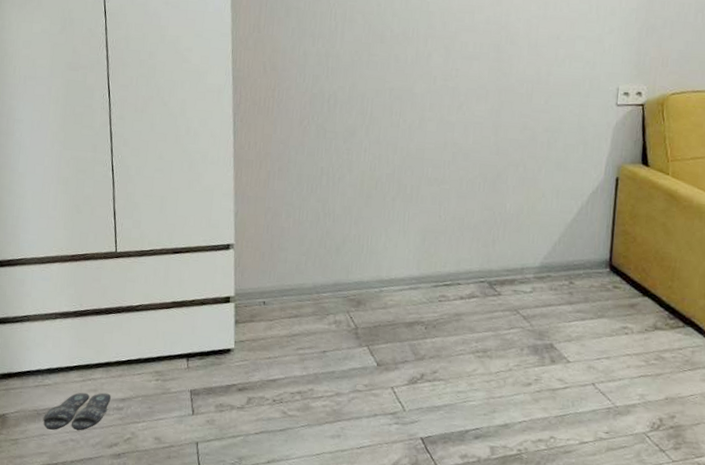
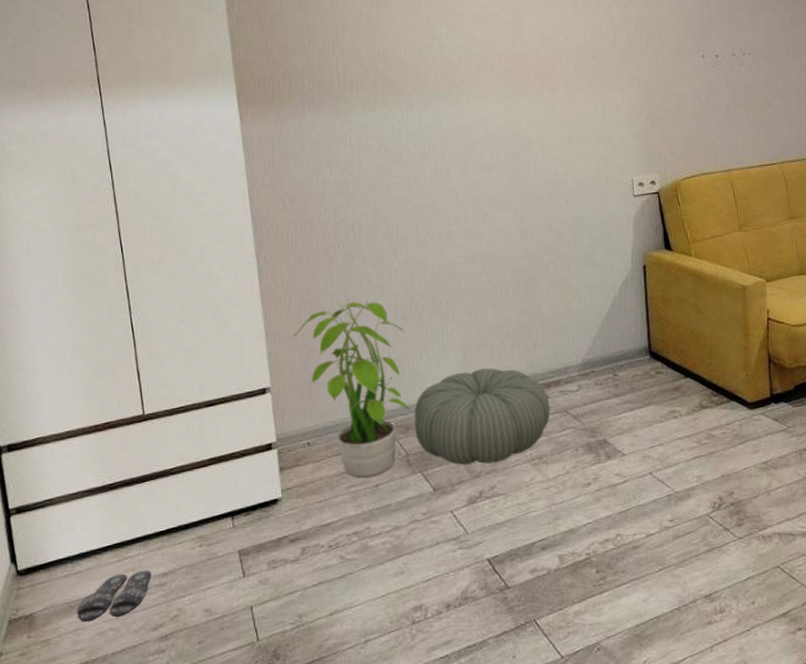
potted plant: none [258,167,368,343] -> present [291,296,410,478]
pouf: none [366,256,502,349] -> present [415,368,550,465]

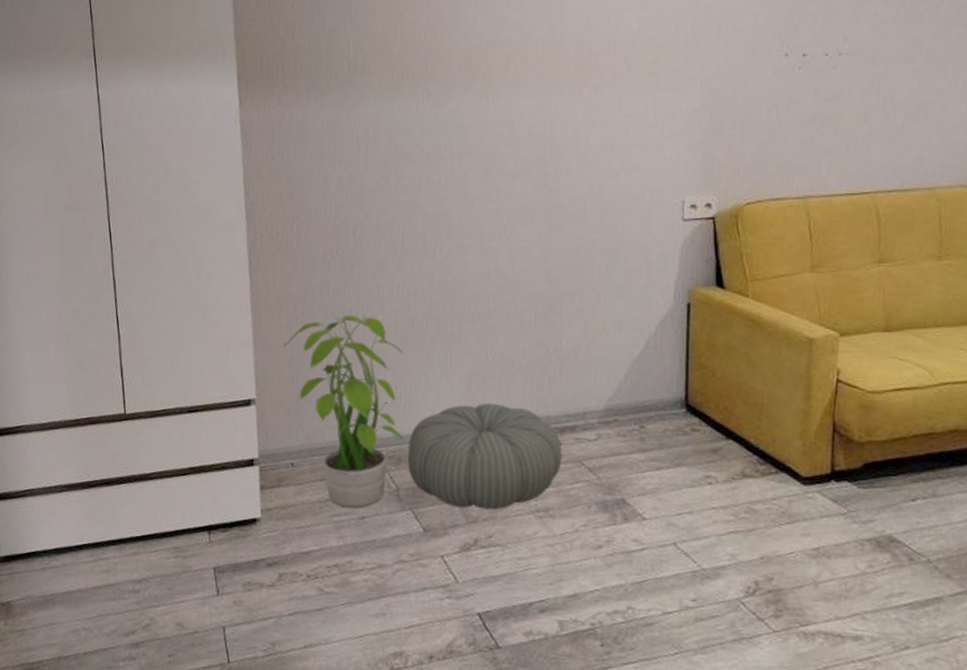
slippers: present [77,570,152,622] -> none [52,573,126,618]

